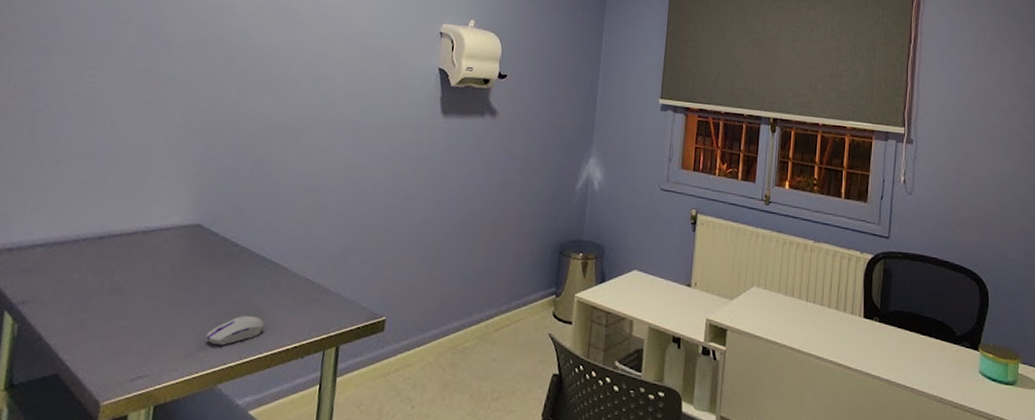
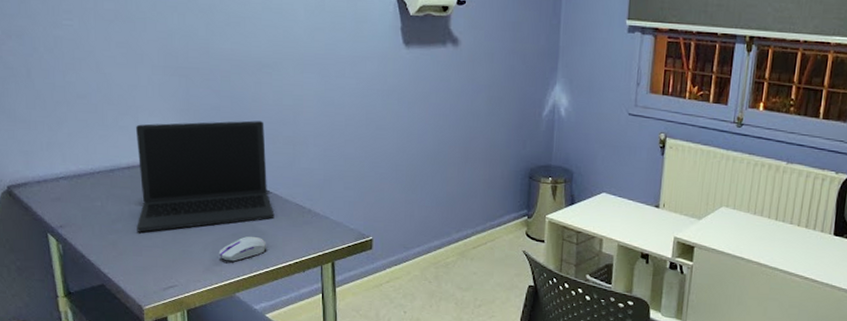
laptop: none [114,186,284,310] -> present [136,120,275,232]

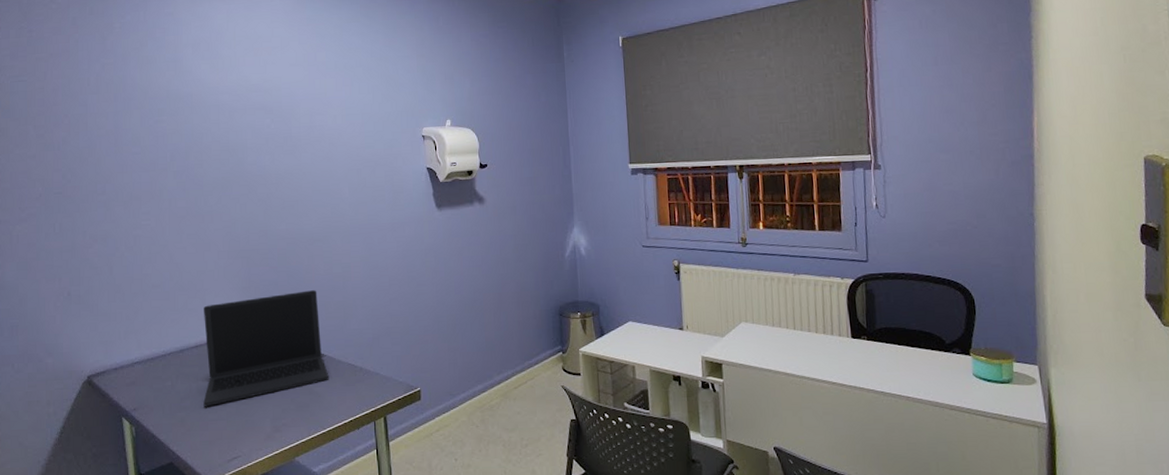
computer mouse: present [218,236,267,262] -> none [278,400,323,427]

